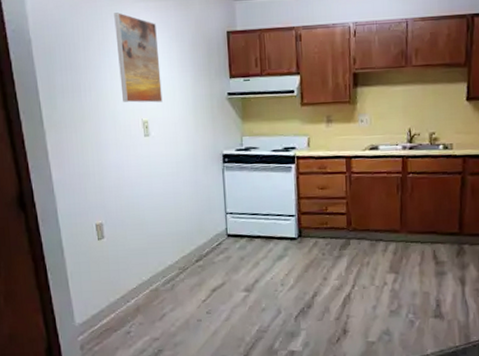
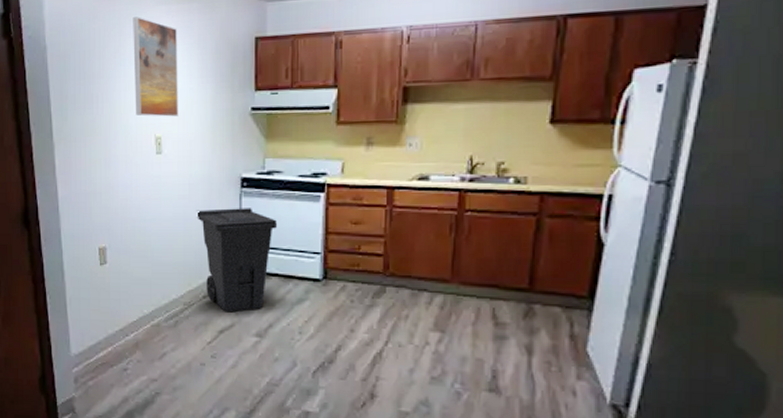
trash can: none [185,180,256,273] -> present [197,208,277,313]

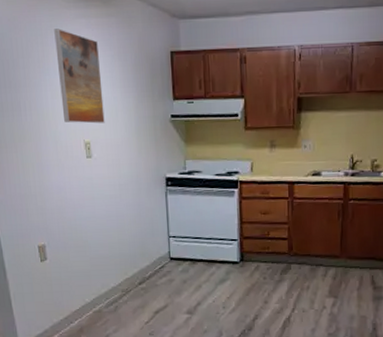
trash can: present [197,208,277,313] -> none [128,204,199,295]

